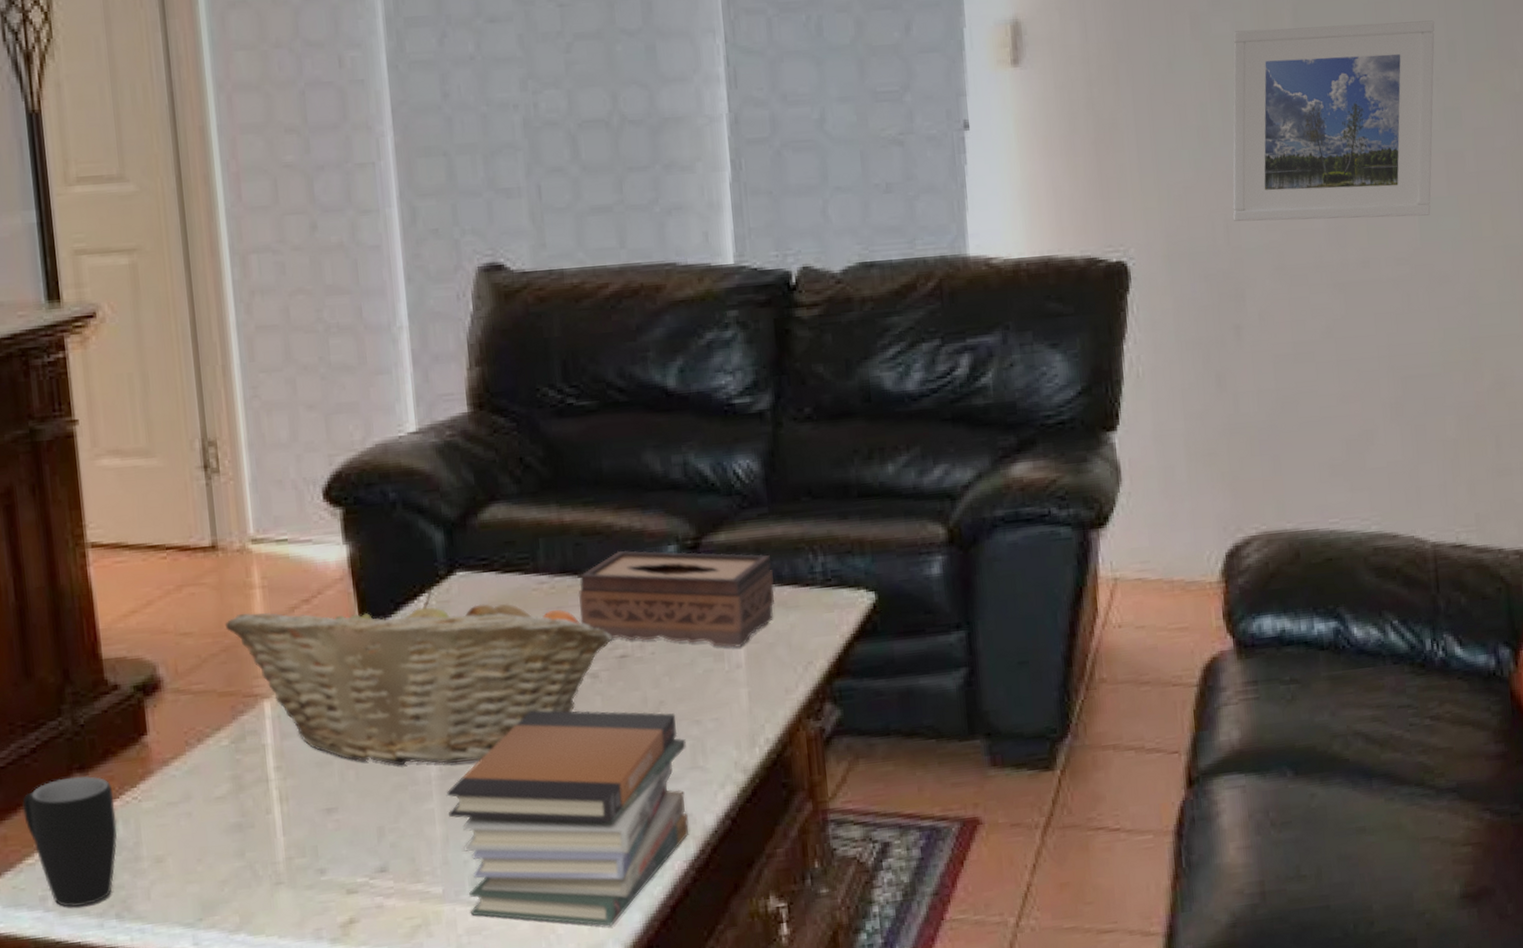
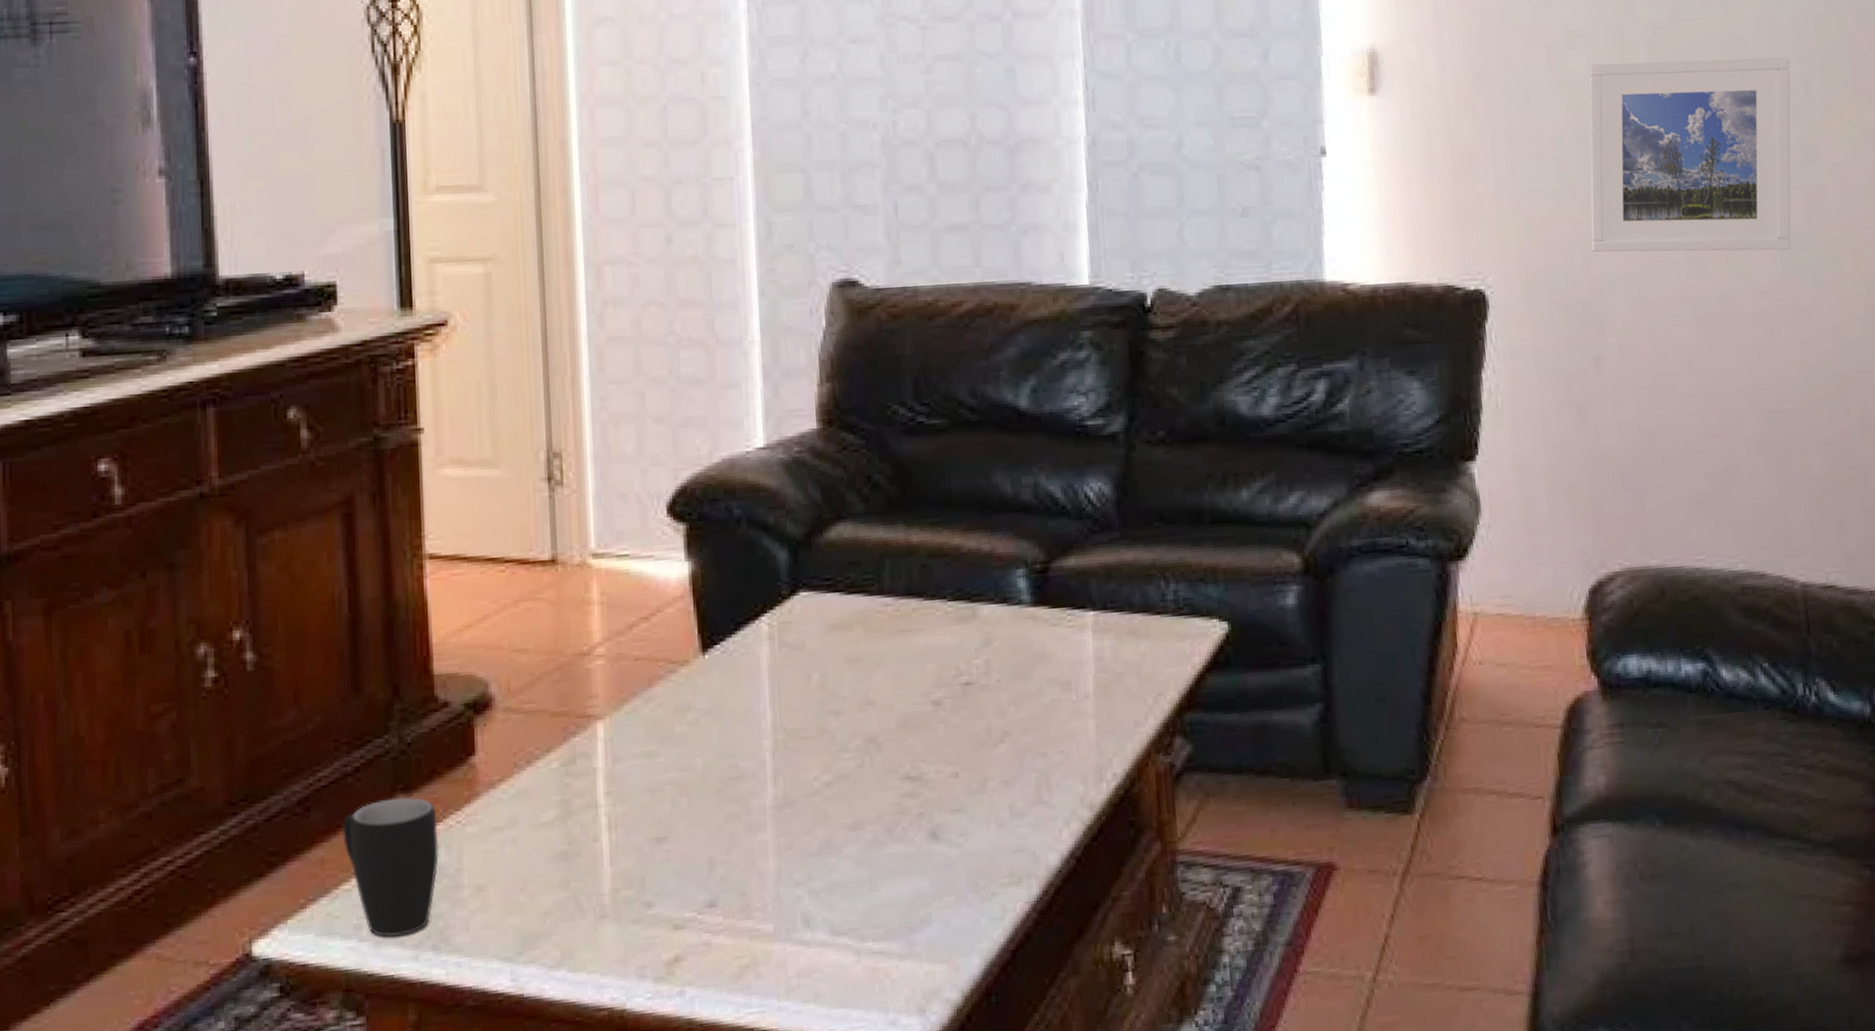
fruit basket: present [224,588,613,766] -> none [560,608,958,794]
book stack: present [446,710,689,926] -> none [780,738,1032,971]
tissue box: present [578,550,774,648] -> none [923,573,1125,677]

